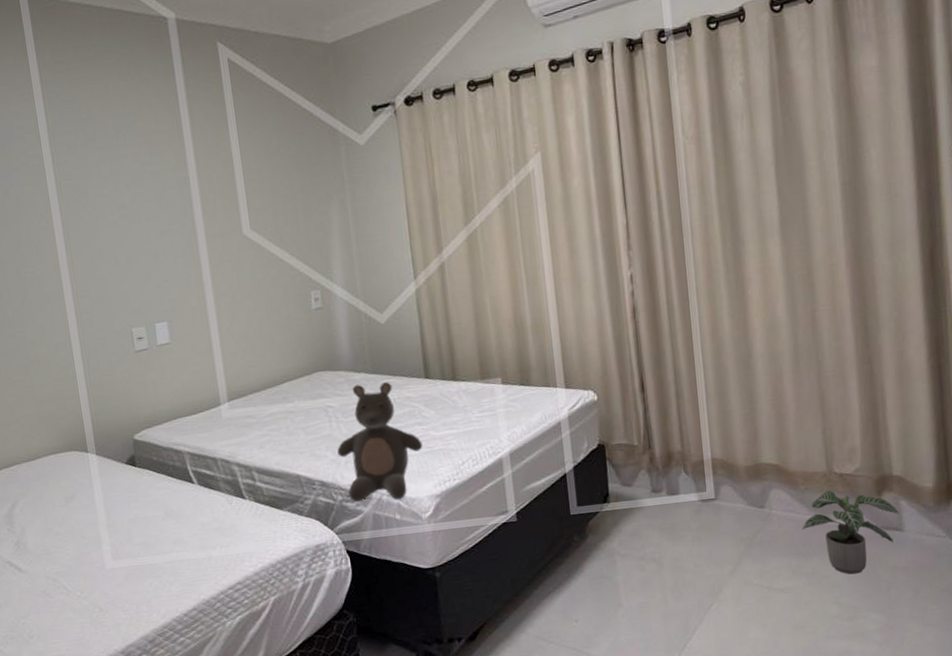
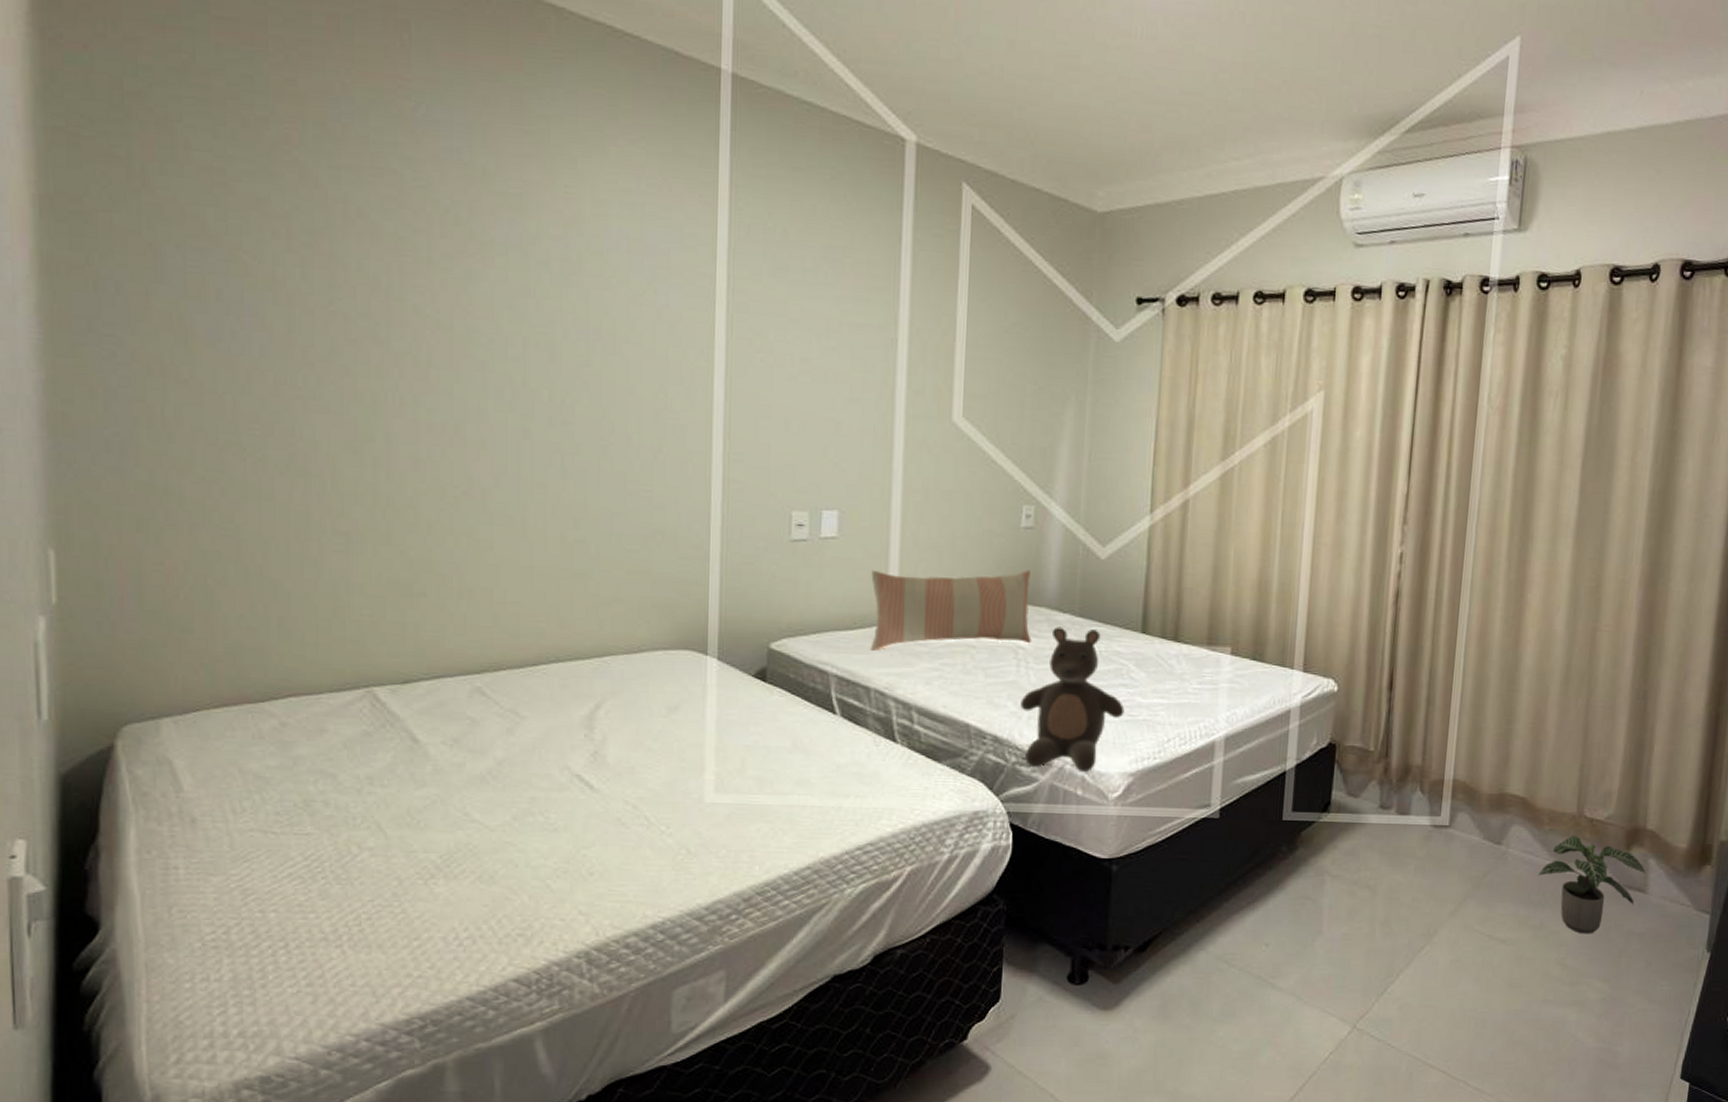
pillow: none [201,343,337,428] -> present [870,569,1031,651]

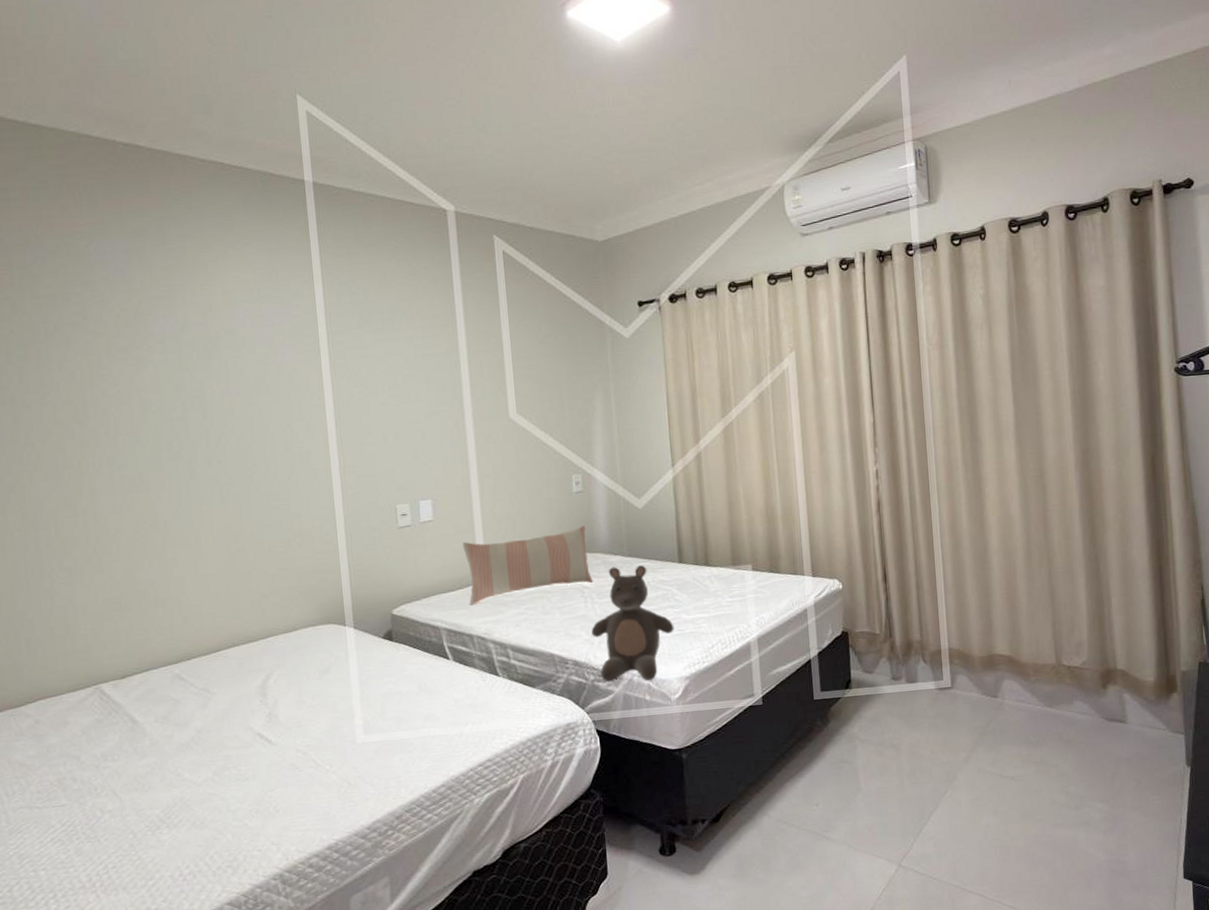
potted plant: present [1538,835,1645,934] -> none [1032,681,1122,764]

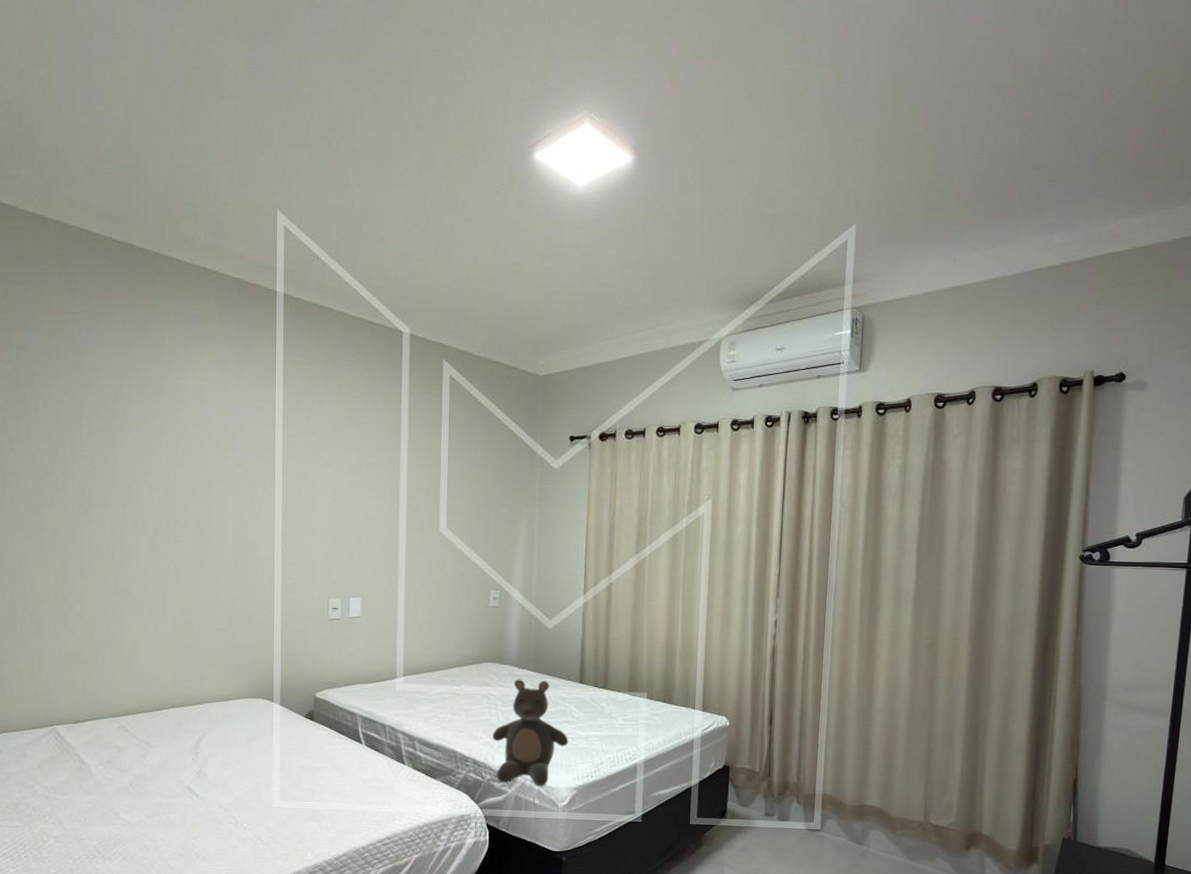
pillow: present [462,525,593,605] -> none [385,638,499,698]

